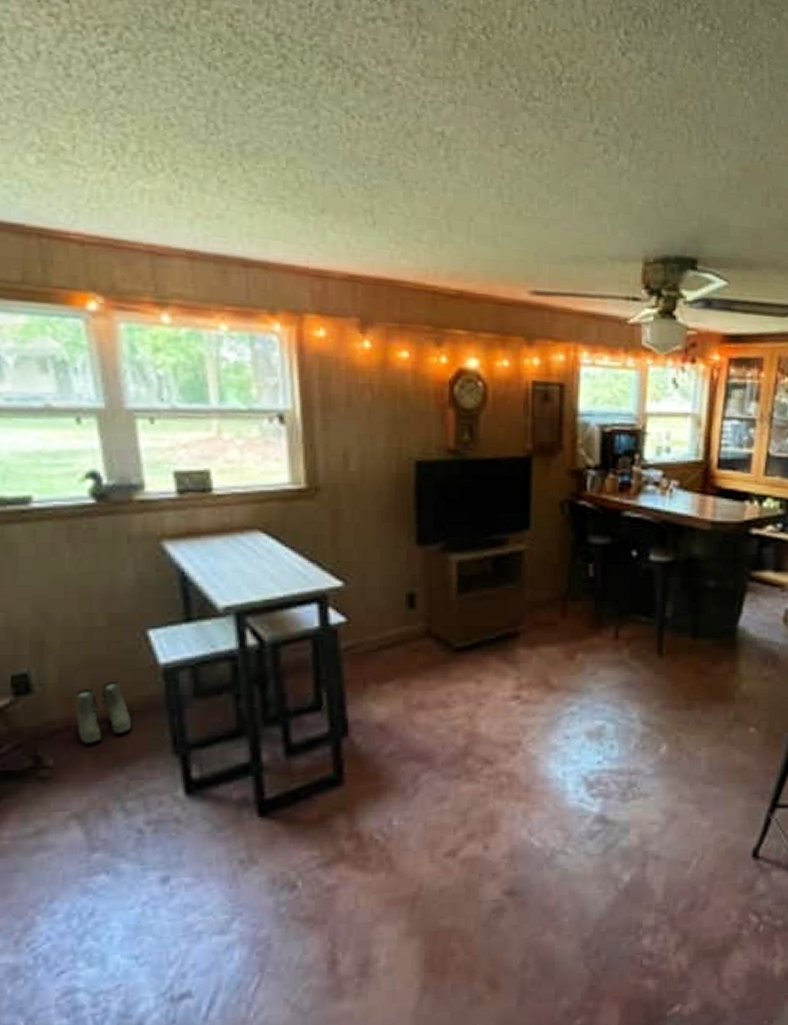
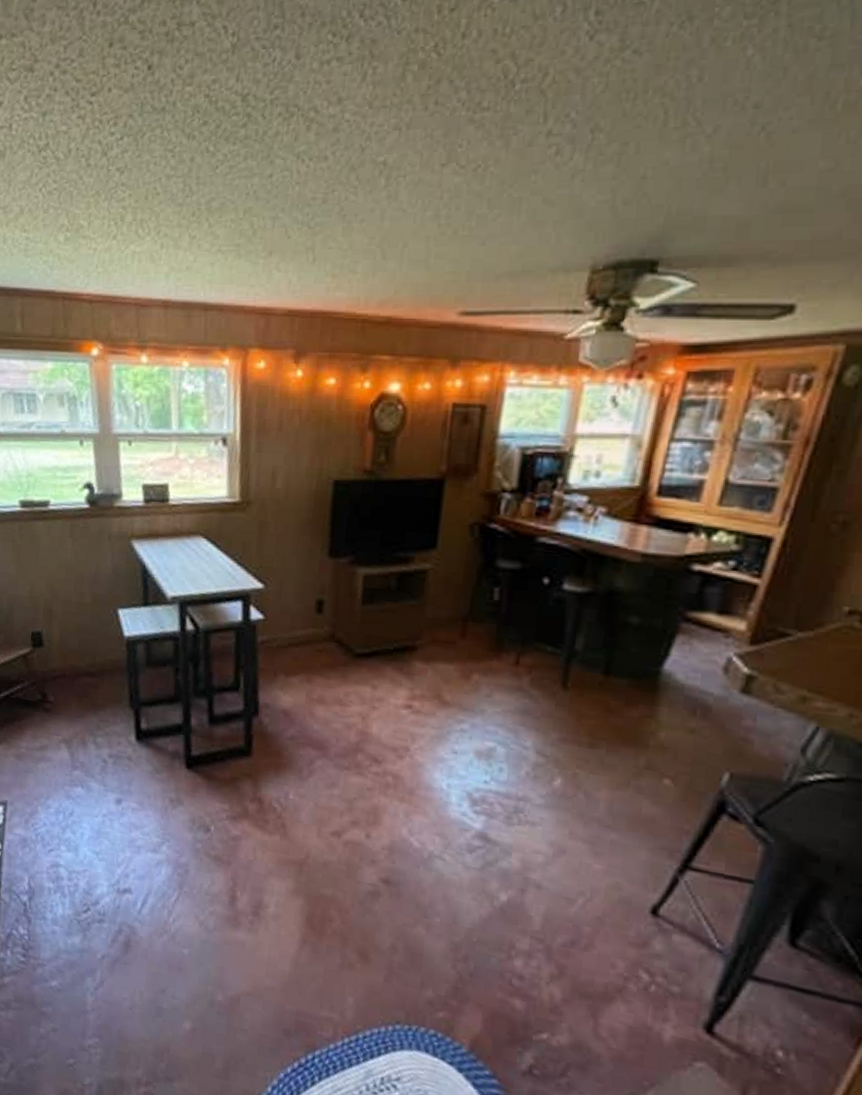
boots: present [75,680,132,745] -> none [68,645,104,690]

